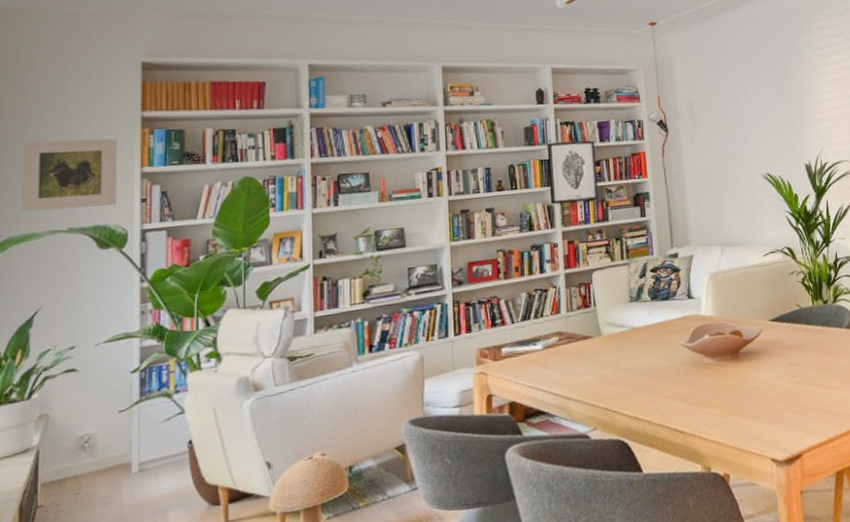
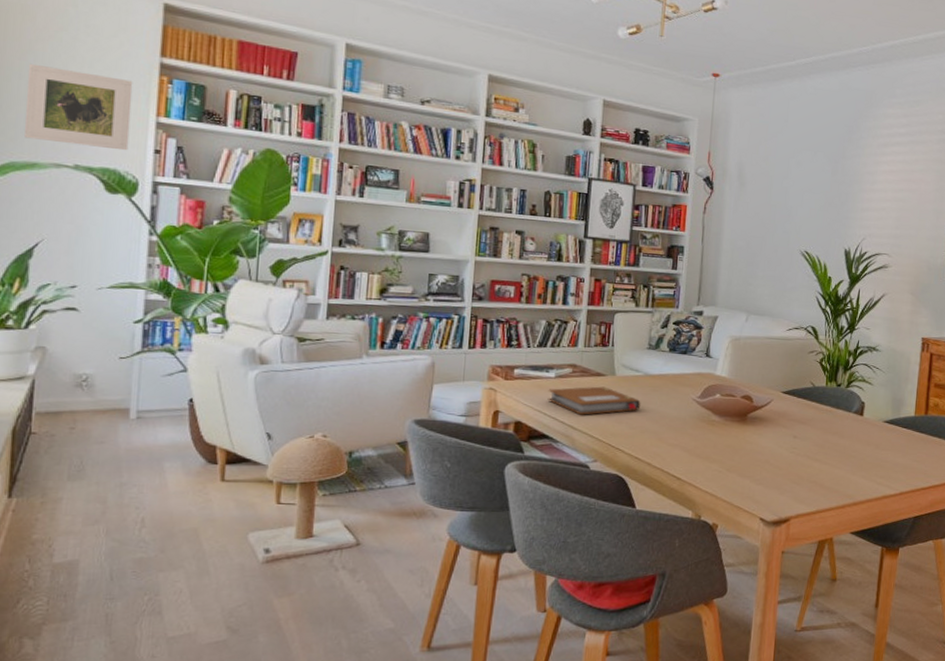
notebook: none [538,349,632,384] -> present [547,386,641,415]

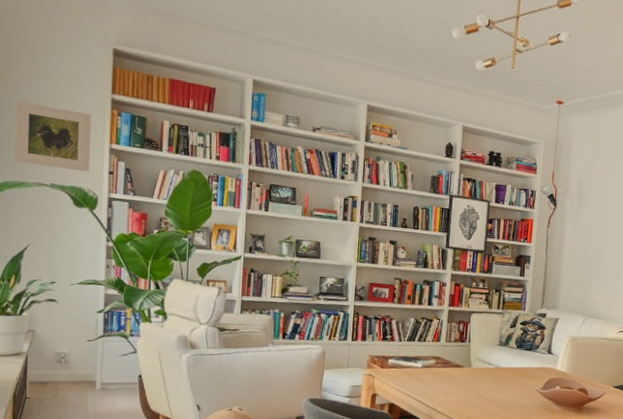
notebook: present [547,386,641,415] -> none [415,376,493,400]

